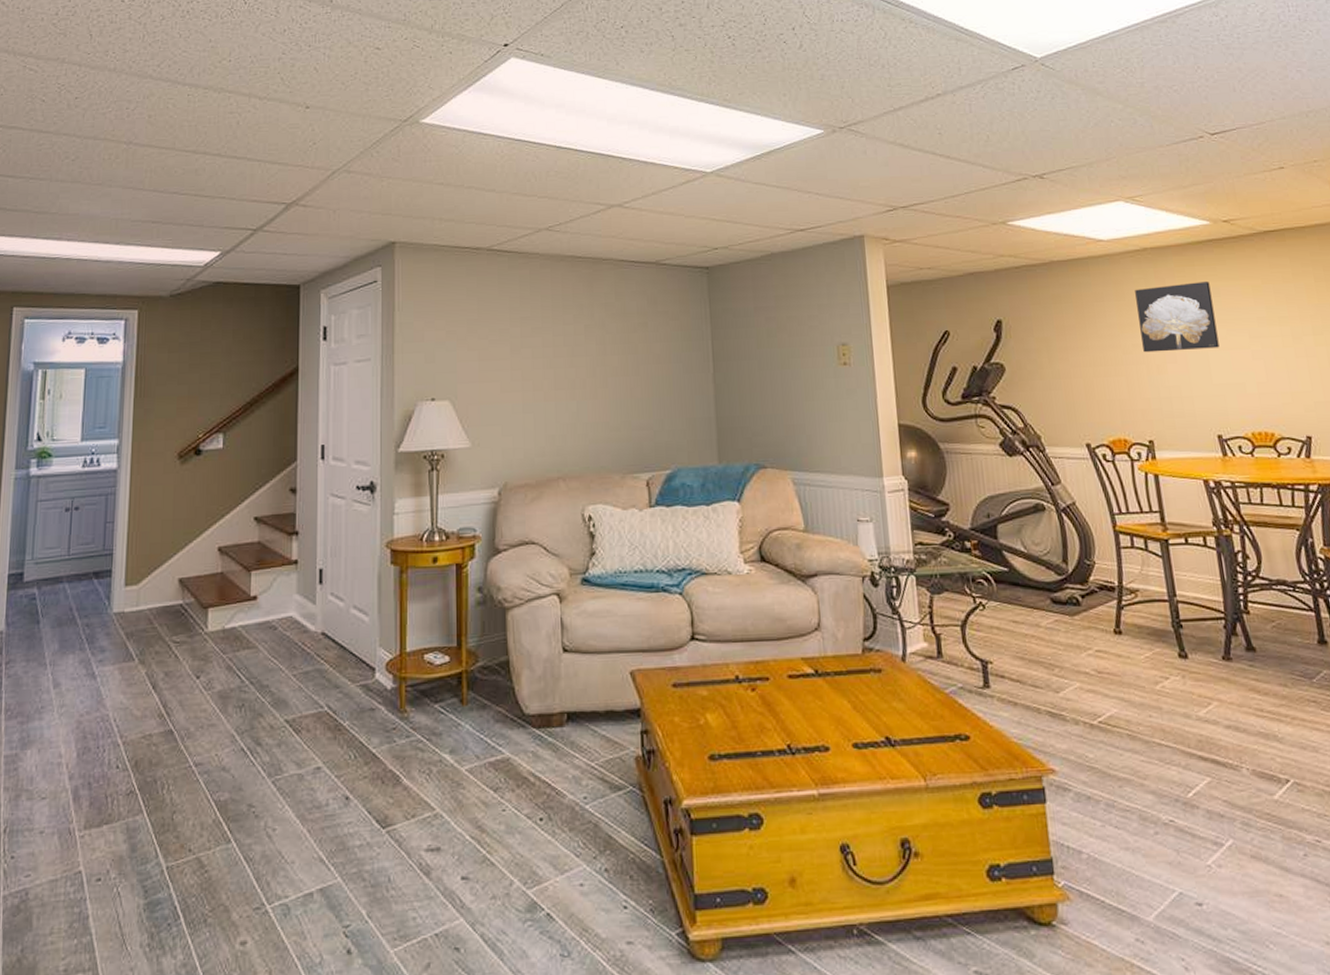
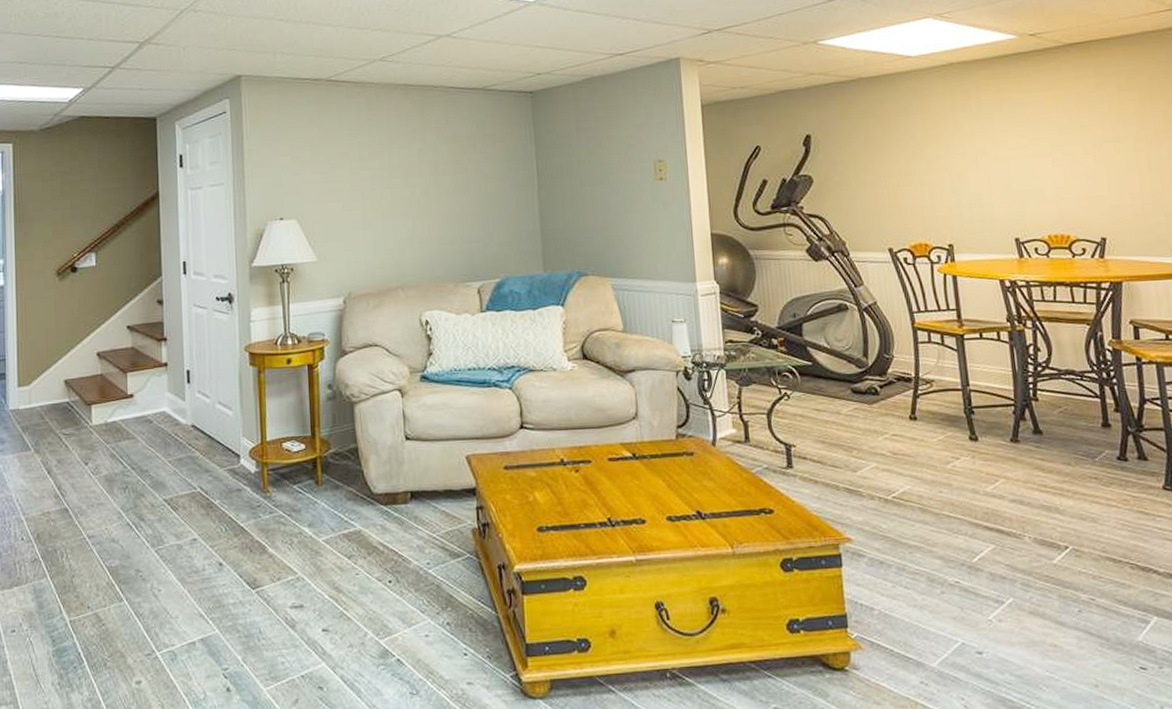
wall art: present [1135,280,1220,353] -> none [940,93,1021,163]

